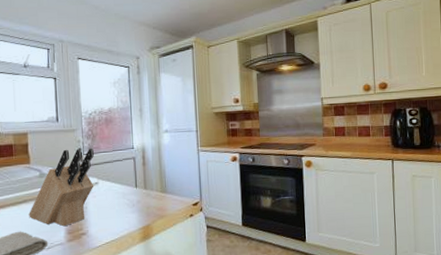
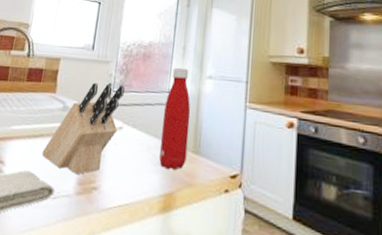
bottle: none [131,126,156,209] -> present [159,67,191,170]

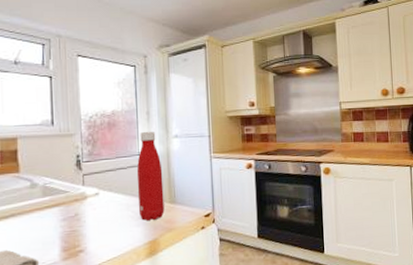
knife block: present [42,82,125,175] -> none [17,154,94,244]

